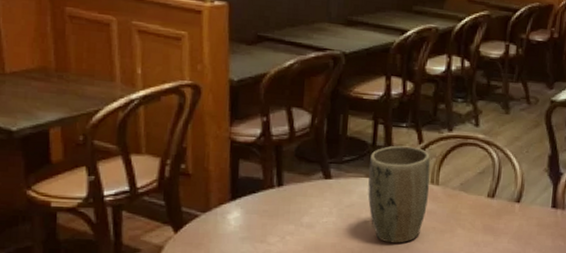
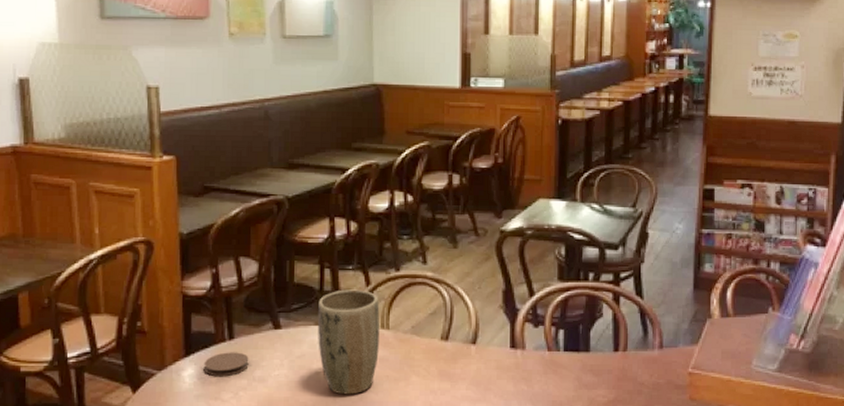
coaster: none [250,198,298,222] -> present [204,352,249,377]

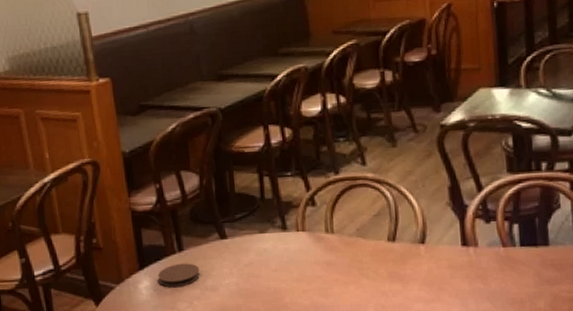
plant pot: present [317,289,380,395] -> none [260,195,326,300]

